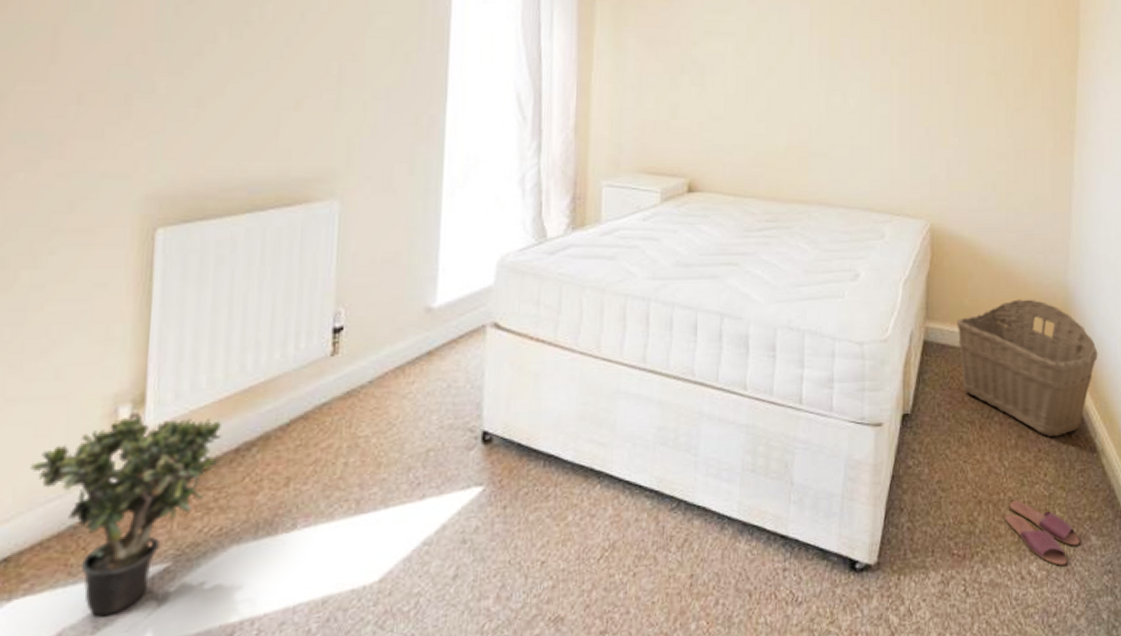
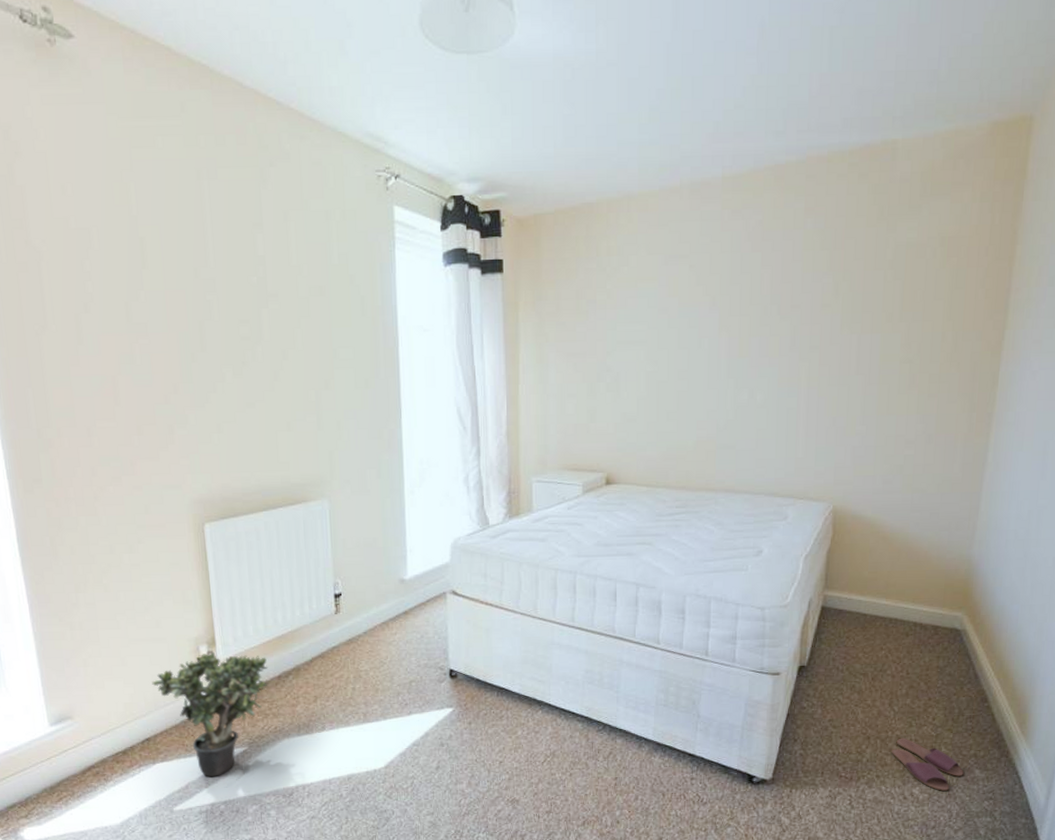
wicker basket: present [957,299,1098,438] -> none [855,571,998,689]

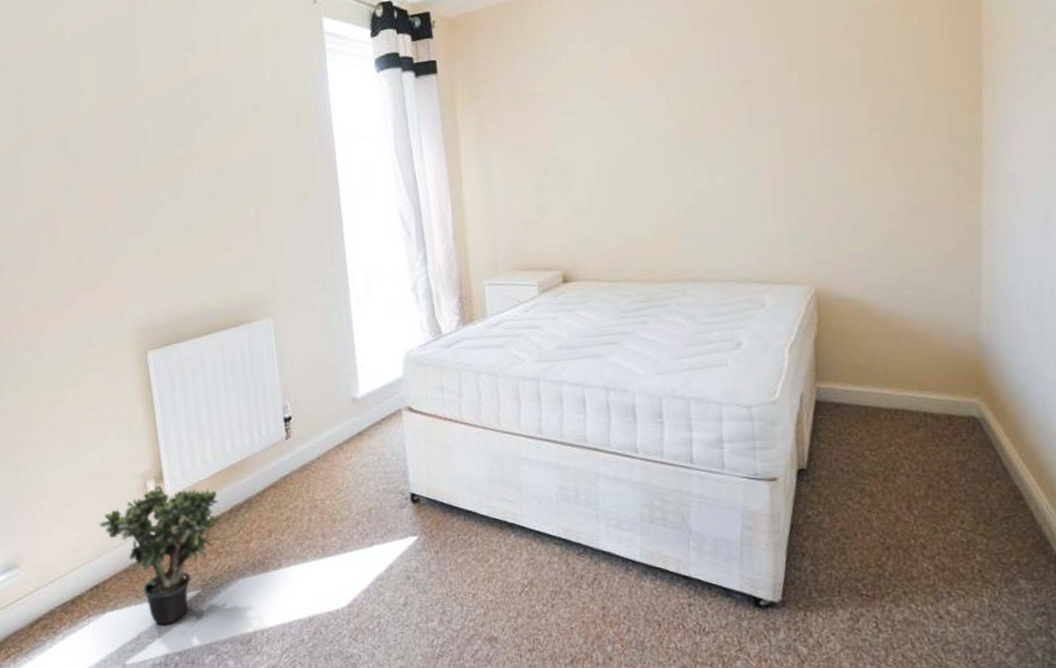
slippers: present [891,738,964,791] -> none [916,546,1006,607]

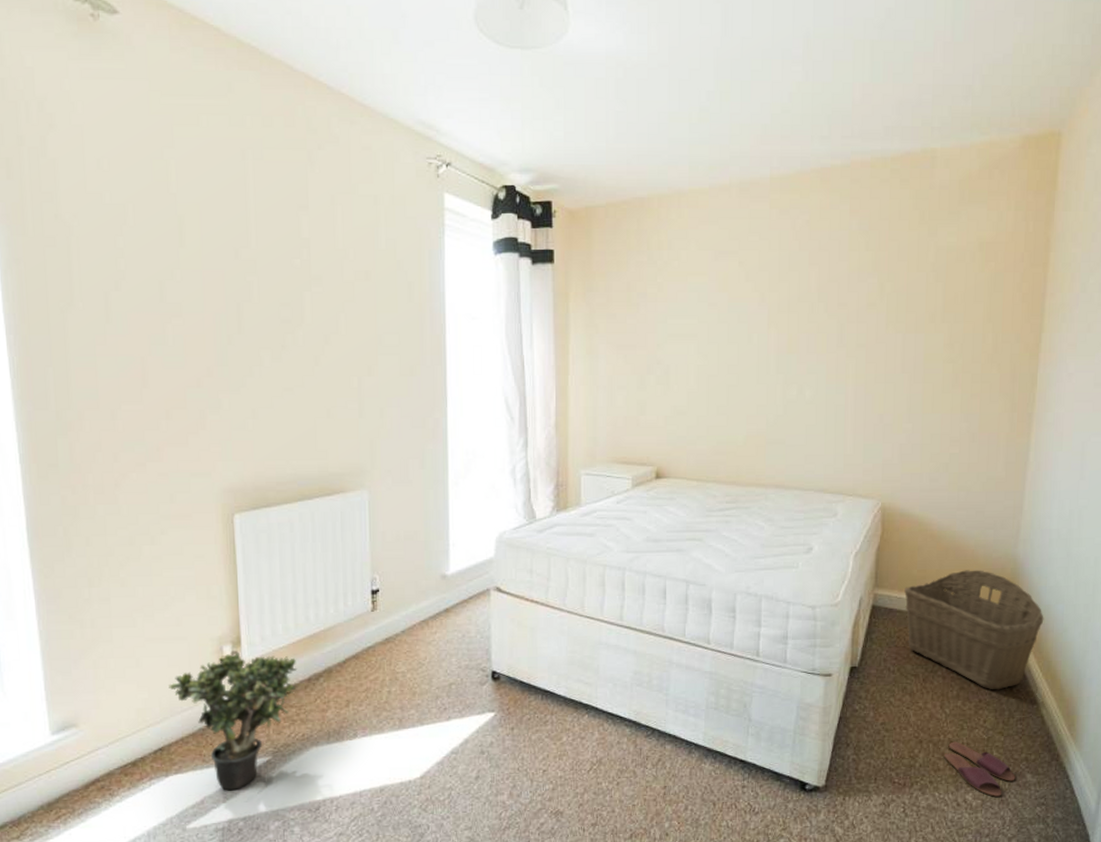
wicker basket: none [851,353,1021,487] -> present [904,570,1044,690]
slippers: none [916,546,1006,607] -> present [943,741,1015,797]

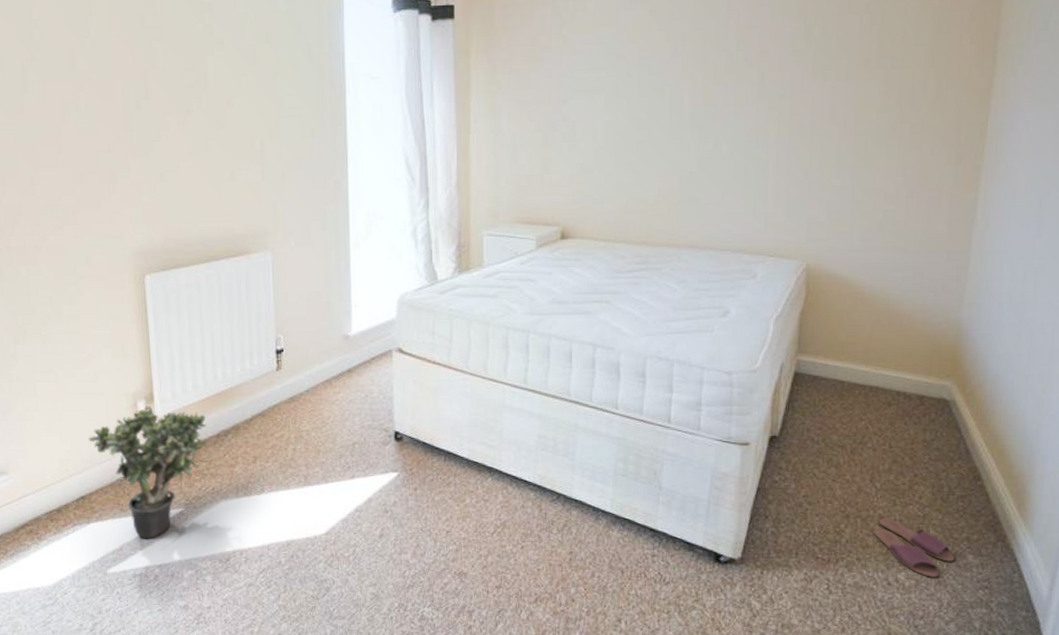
wicker basket: present [904,570,1044,690] -> none [831,336,991,465]

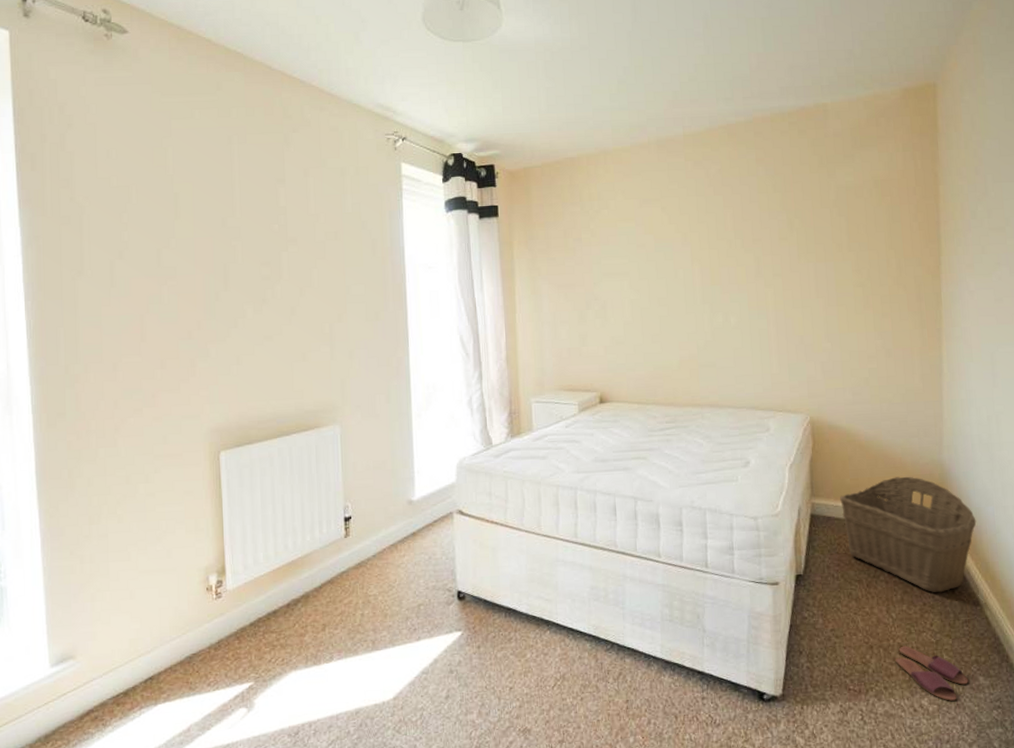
potted plant: present [88,408,207,539] -> none [159,582,277,718]
wicker basket: none [831,336,991,465] -> present [840,476,977,593]

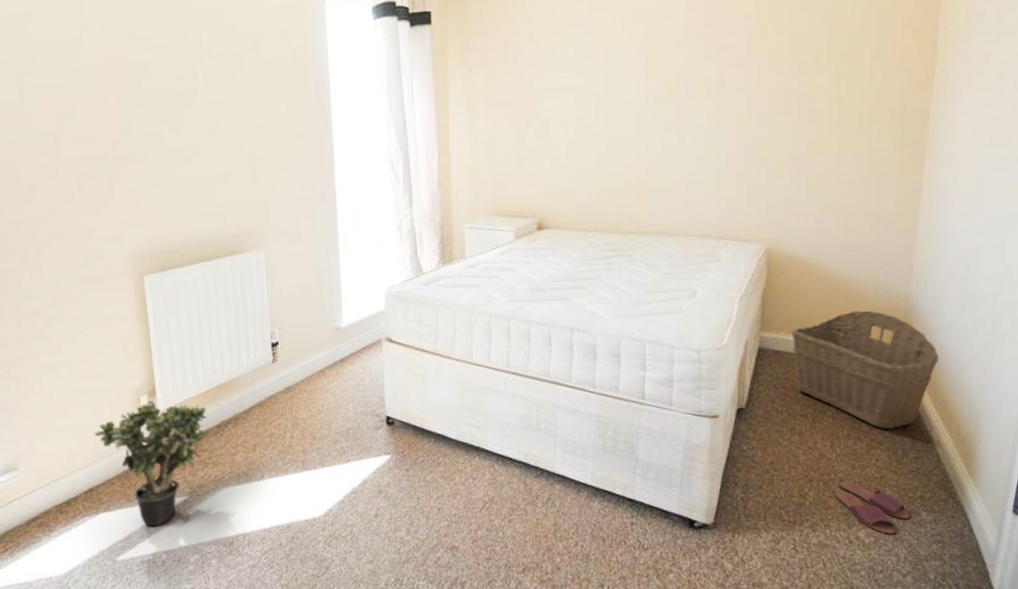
potted plant: none [159,582,277,718] -> present [94,402,208,527]

